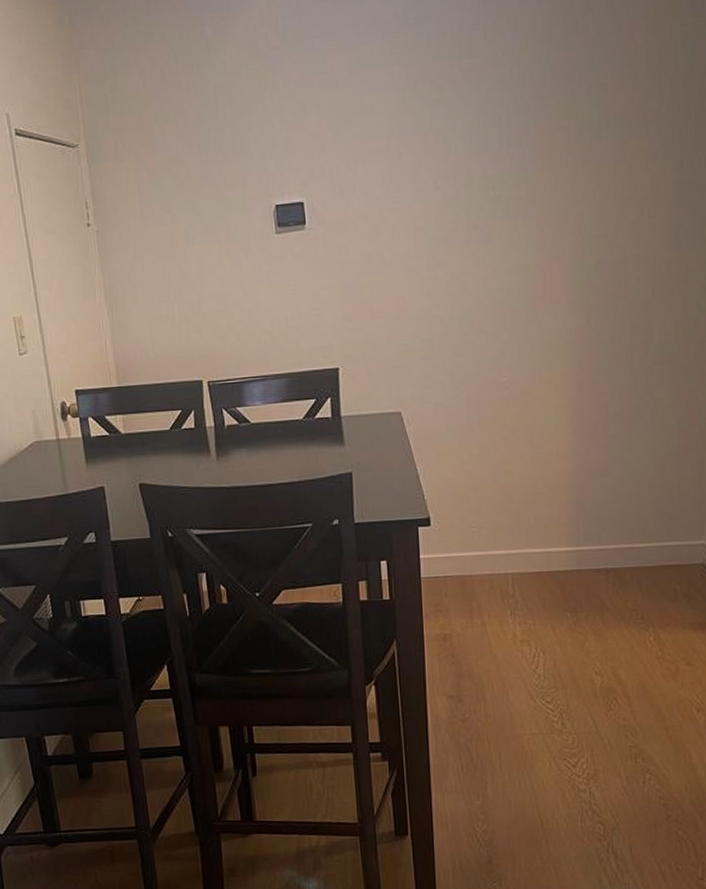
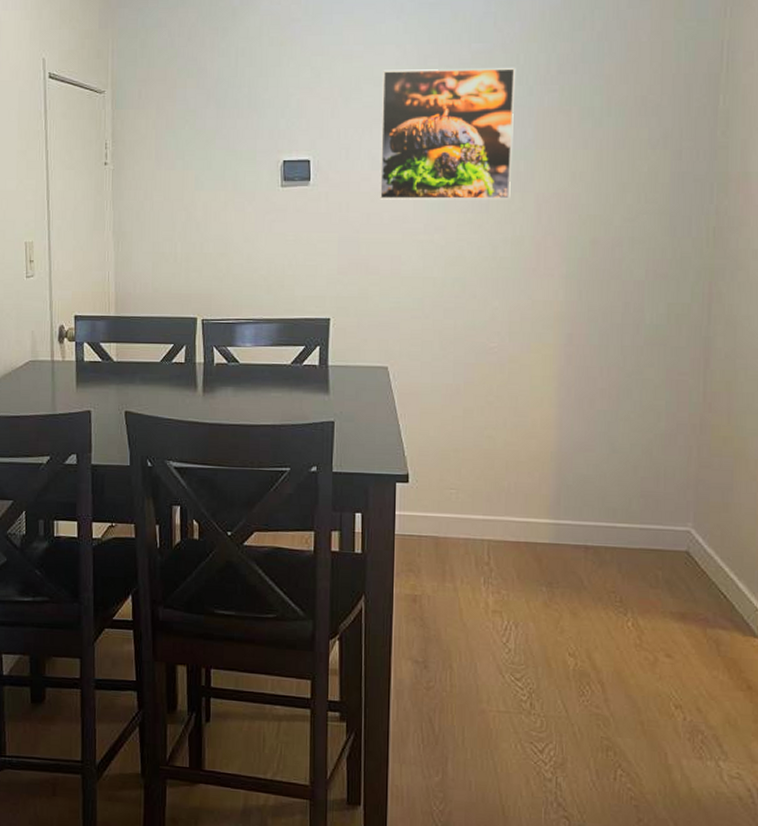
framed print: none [372,82,513,238] -> present [380,67,516,200]

